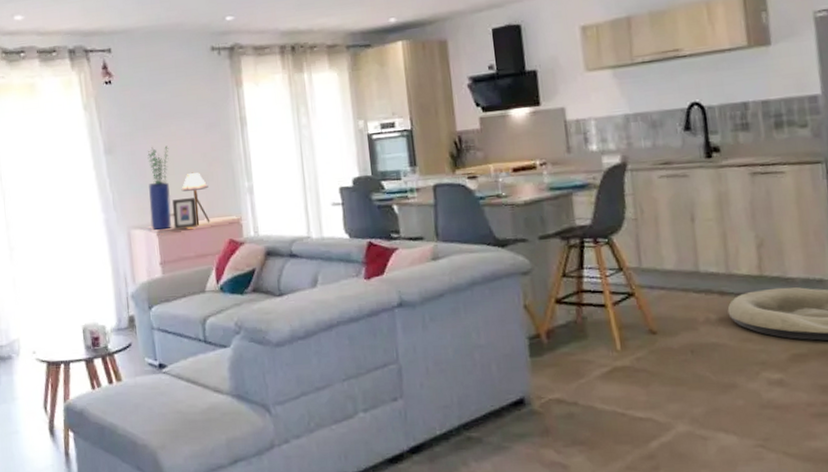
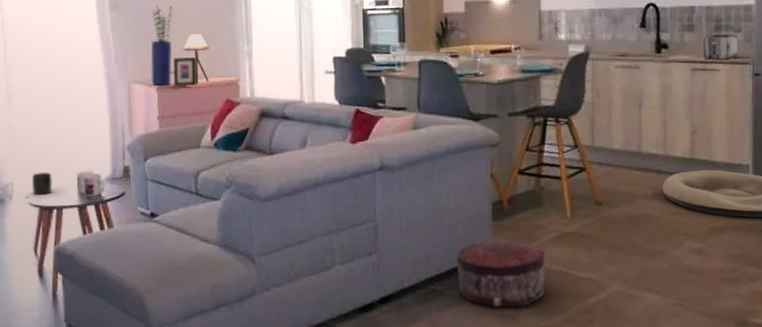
mug: none [37,325,59,350] -> present [31,171,52,195]
pouf: none [492,378,598,454] -> present [456,240,546,308]
toaster: none [761,129,806,162] -> present [703,34,738,61]

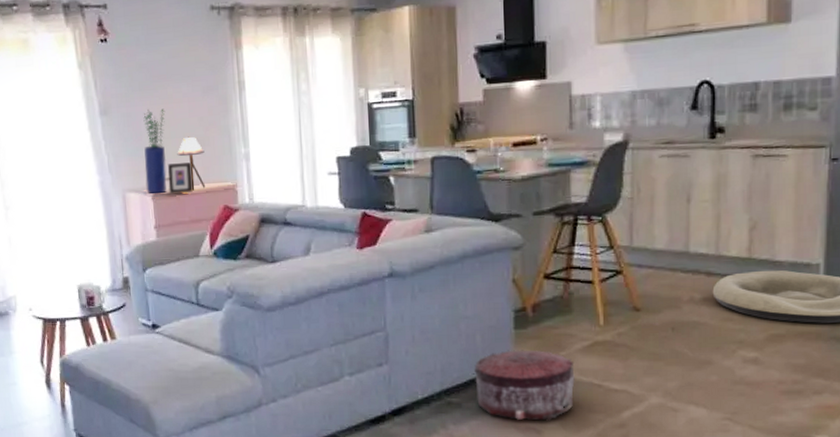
mug: present [31,171,52,195] -> none [33,284,54,307]
toaster: present [703,34,738,61] -> none [767,112,813,145]

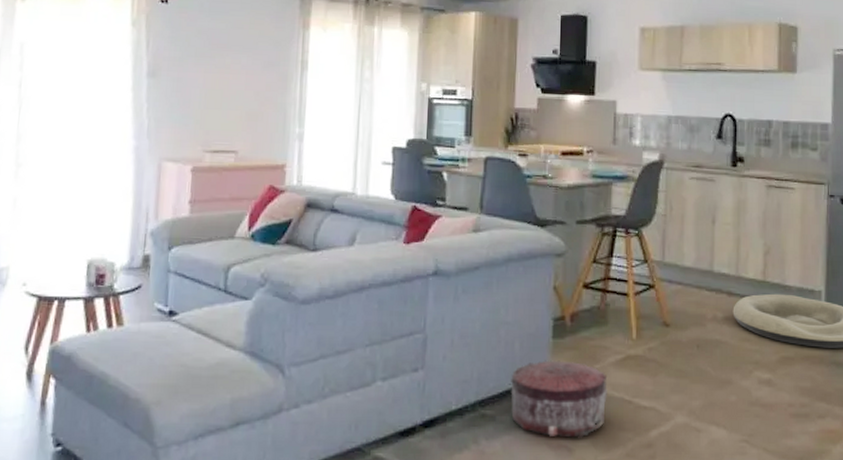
vase: present [143,108,167,193] -> none [186,77,220,165]
picture frame: present [168,162,193,193] -> none [211,136,240,168]
table lamp: present [177,136,206,191] -> none [226,110,256,167]

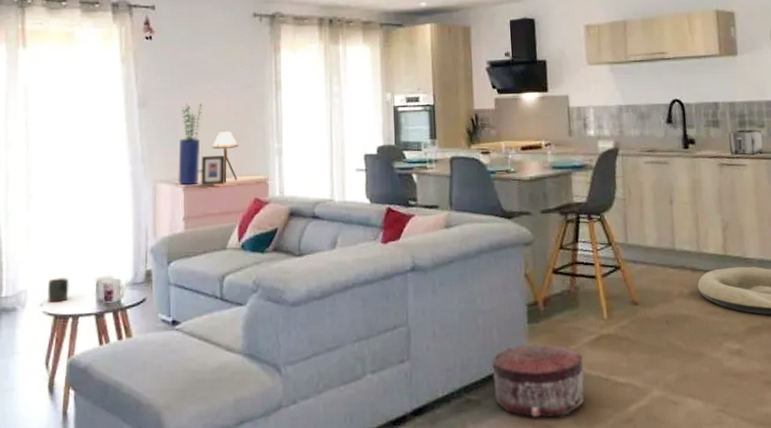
mug: none [31,255,58,283] -> present [47,277,69,302]
vase: none [186,77,220,165] -> present [178,103,203,185]
picture frame: none [211,136,240,168] -> present [201,155,225,185]
table lamp: none [226,110,256,167] -> present [212,131,239,183]
toaster: none [779,151,814,179] -> present [728,129,763,156]

